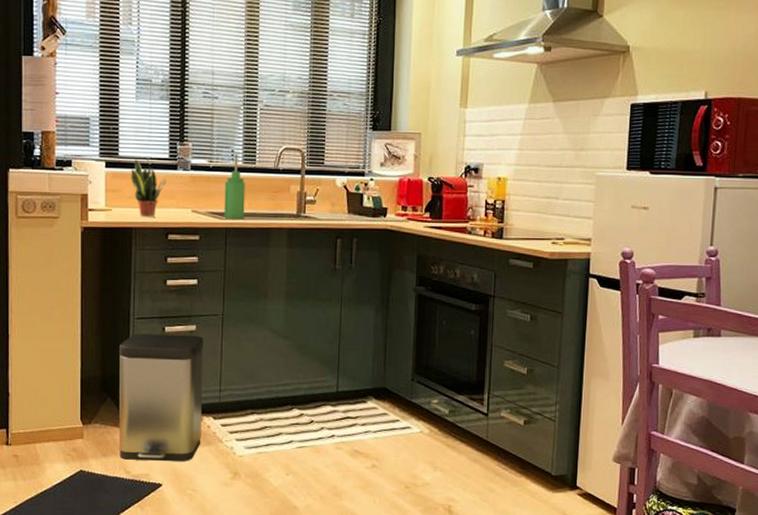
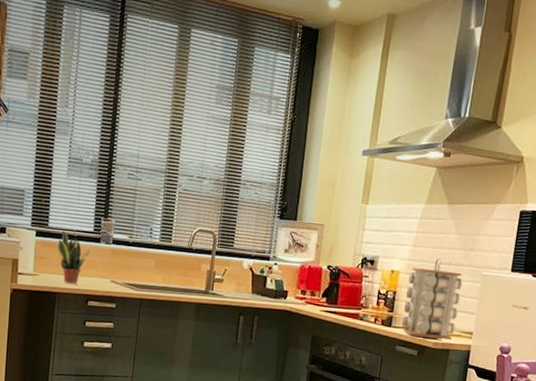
soap dispenser: present [224,154,245,219] -> none [139,232,161,292]
spice rack: none [514,161,576,249] -> present [401,258,463,340]

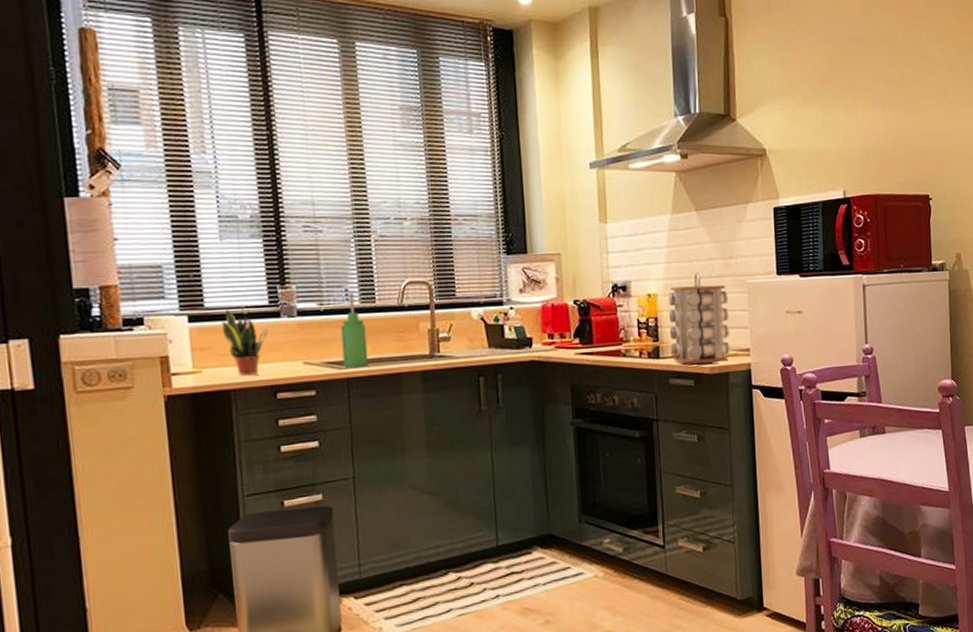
soap dispenser: none [139,232,161,292] -> present [340,293,369,368]

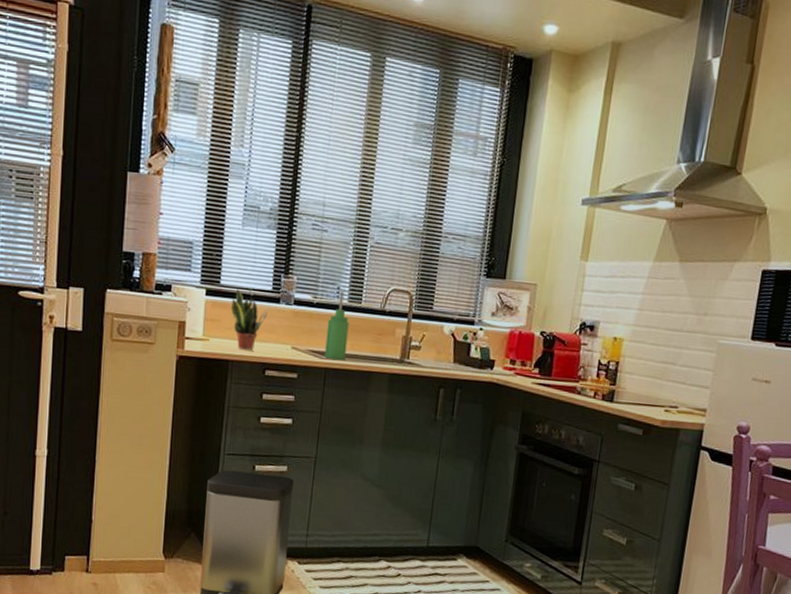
spice rack: present [668,272,730,365] -> none [625,323,696,418]

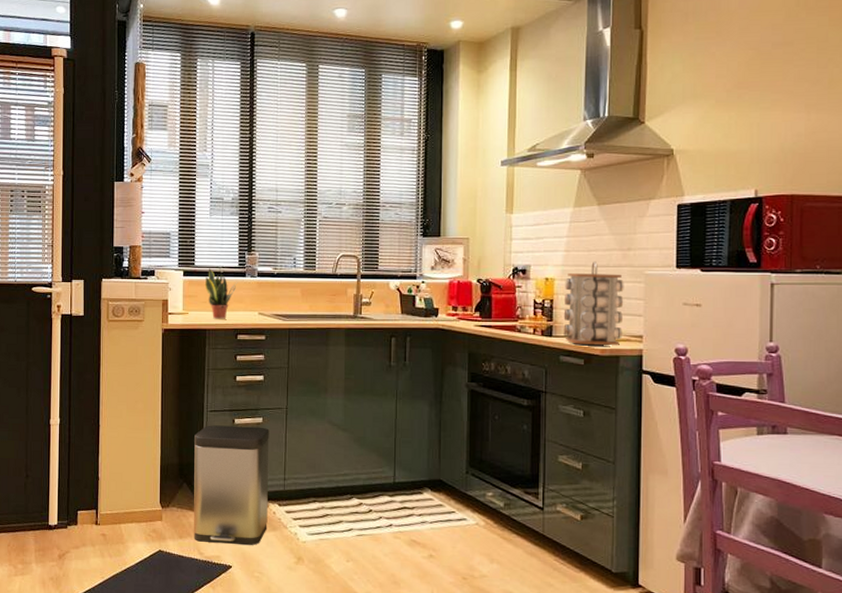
soap dispenser: present [324,291,349,360] -> none [287,261,306,320]
spice rack: none [625,323,696,418] -> present [563,261,624,346]

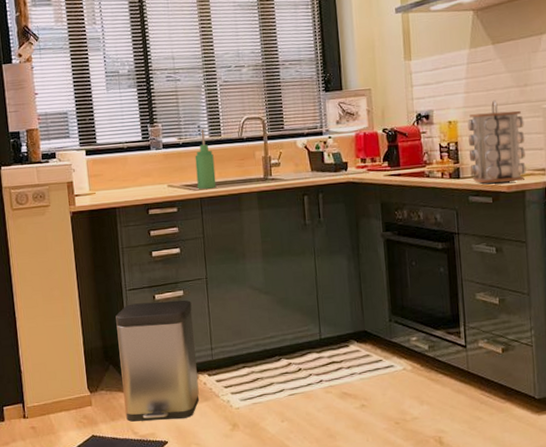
potted plant: present [204,268,237,319] -> none [109,145,143,196]
soap dispenser: none [287,261,306,320] -> present [195,128,217,189]

